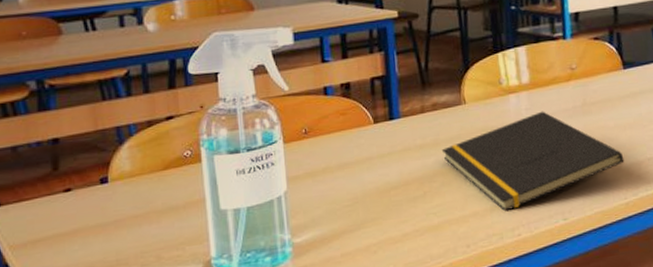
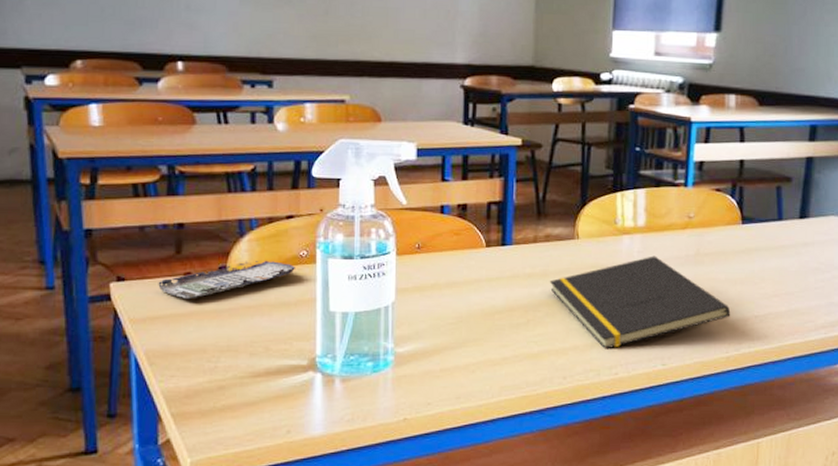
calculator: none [37,165,180,217] -> present [158,260,295,299]

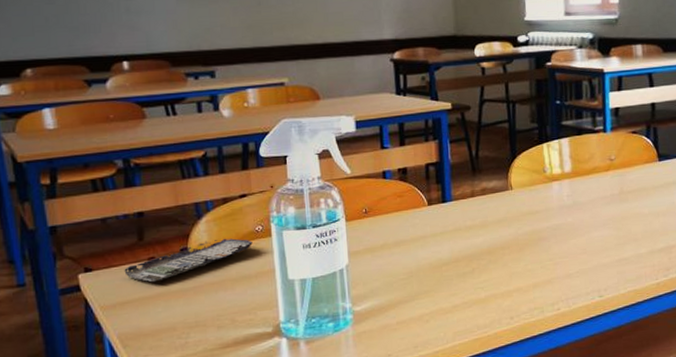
notepad: present [549,255,731,350] -> none [489,198,657,288]

